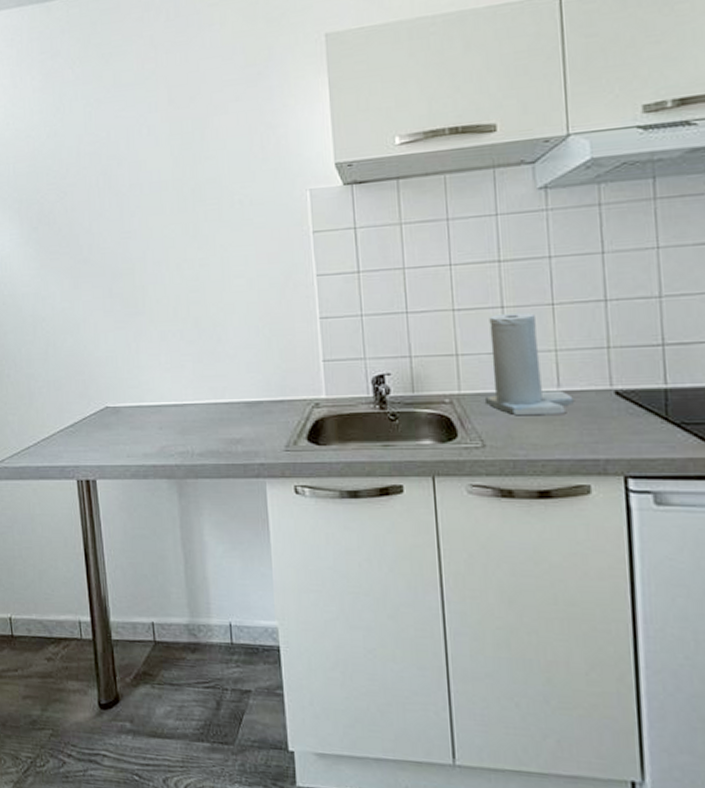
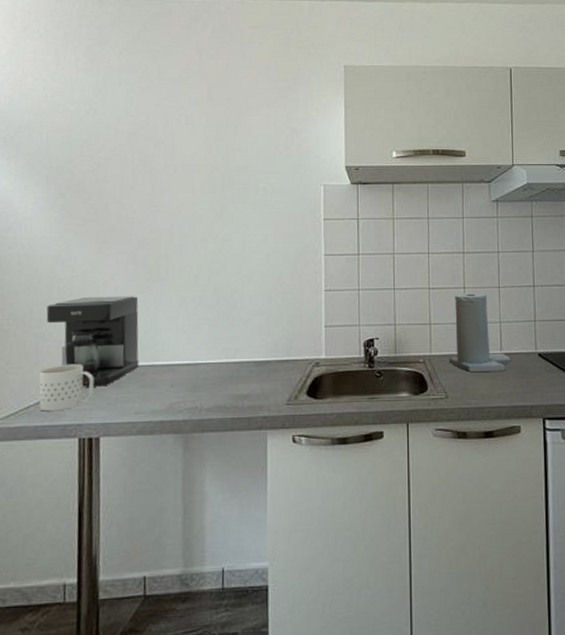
coffee maker: none [34,332,126,428] -> present [46,296,139,387]
mug: none [34,404,87,452] -> present [38,364,95,412]

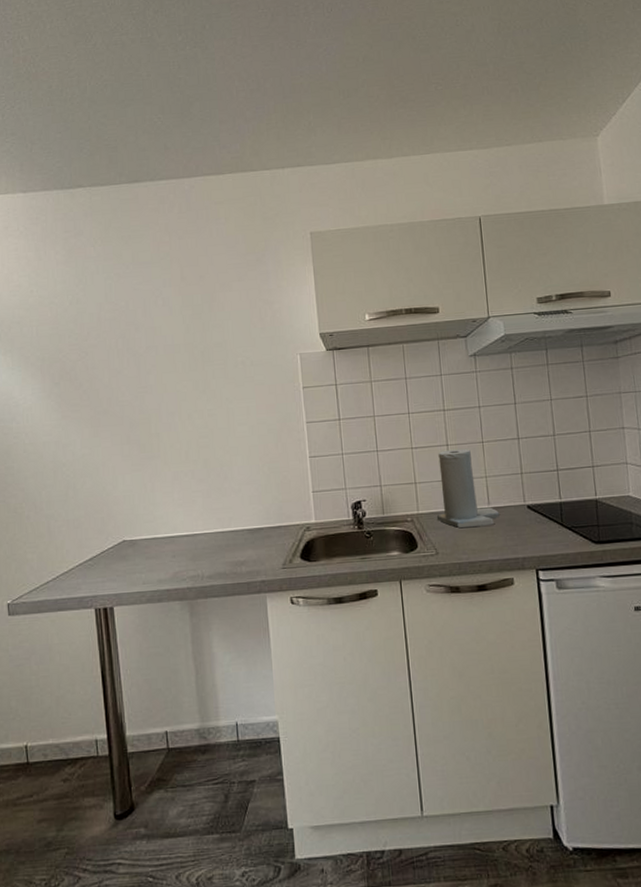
mug: present [38,364,95,412] -> none [53,540,105,586]
coffee maker: present [46,296,139,387] -> none [54,474,142,562]

